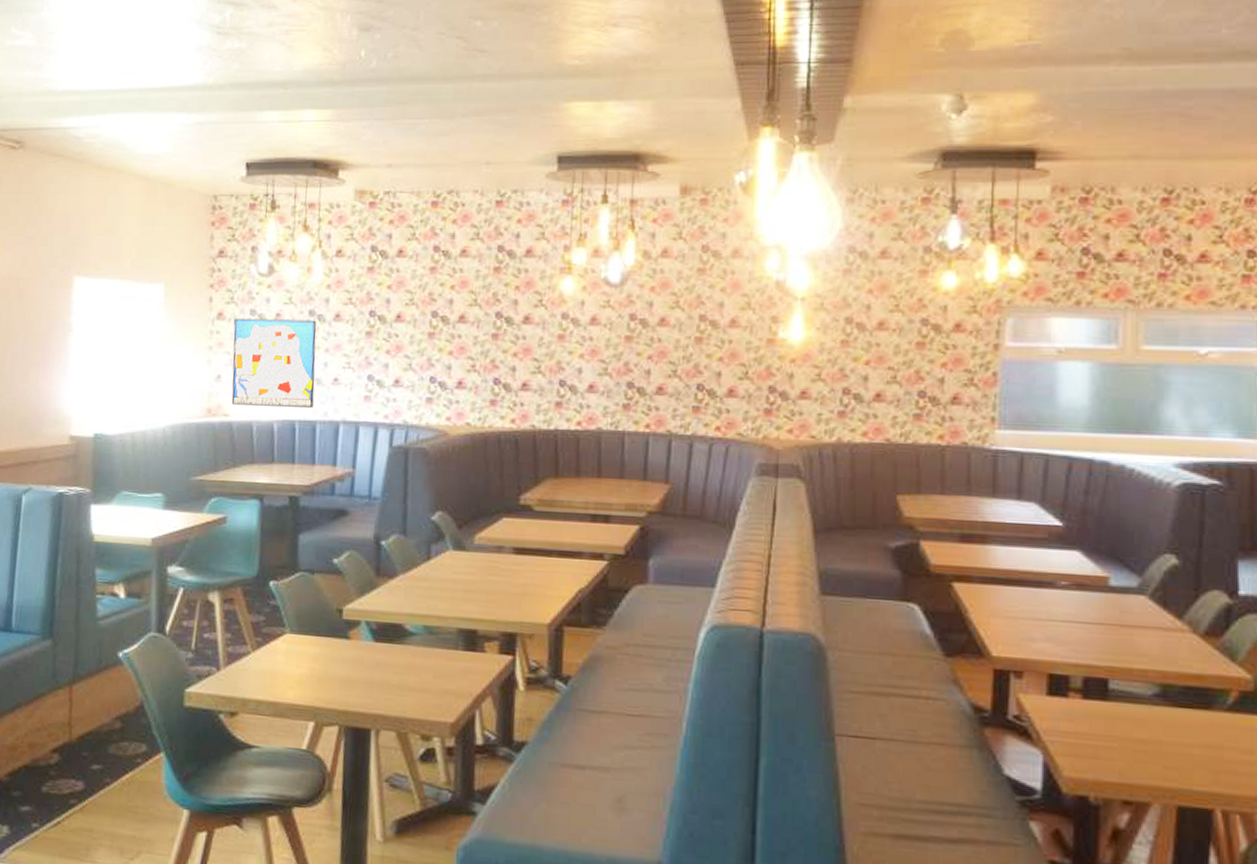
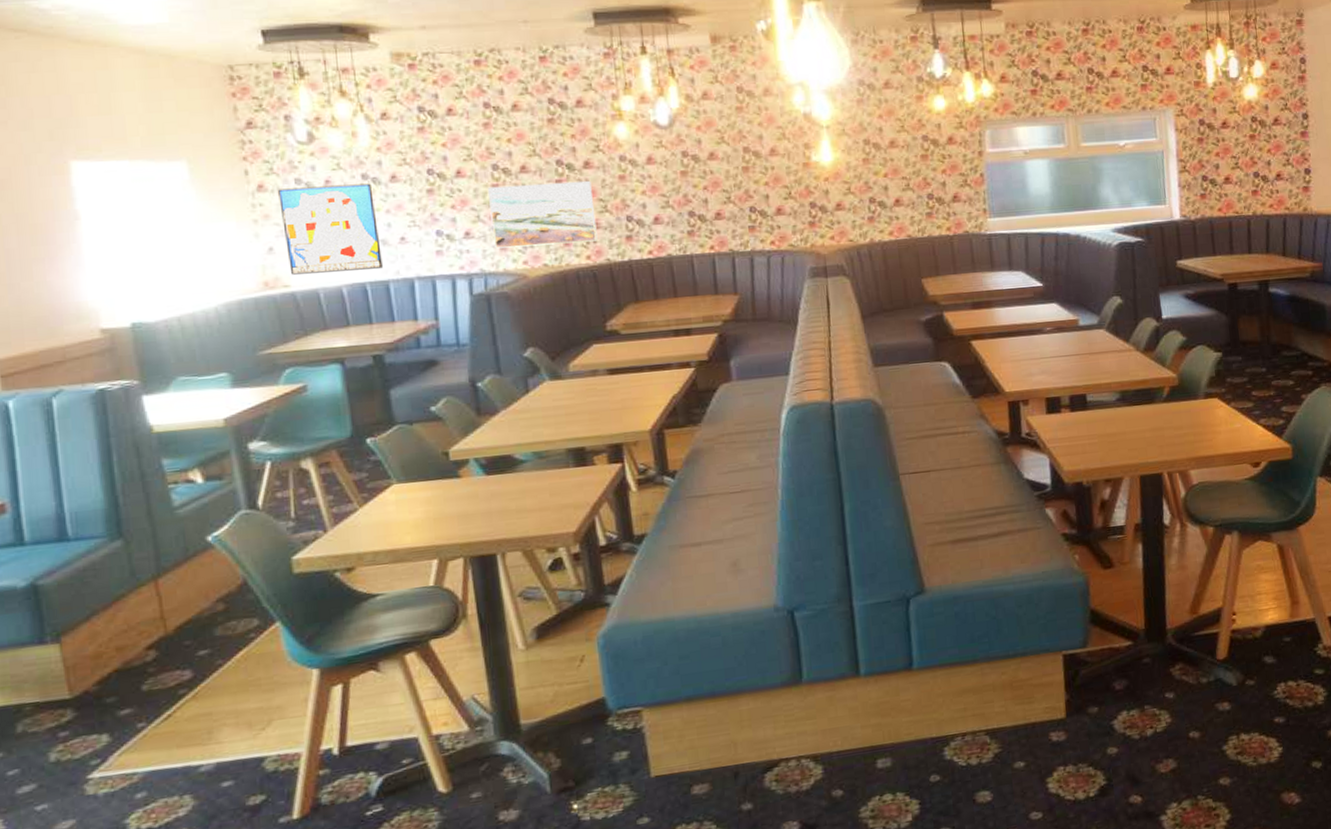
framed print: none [421,334,528,404] -> present [487,180,598,249]

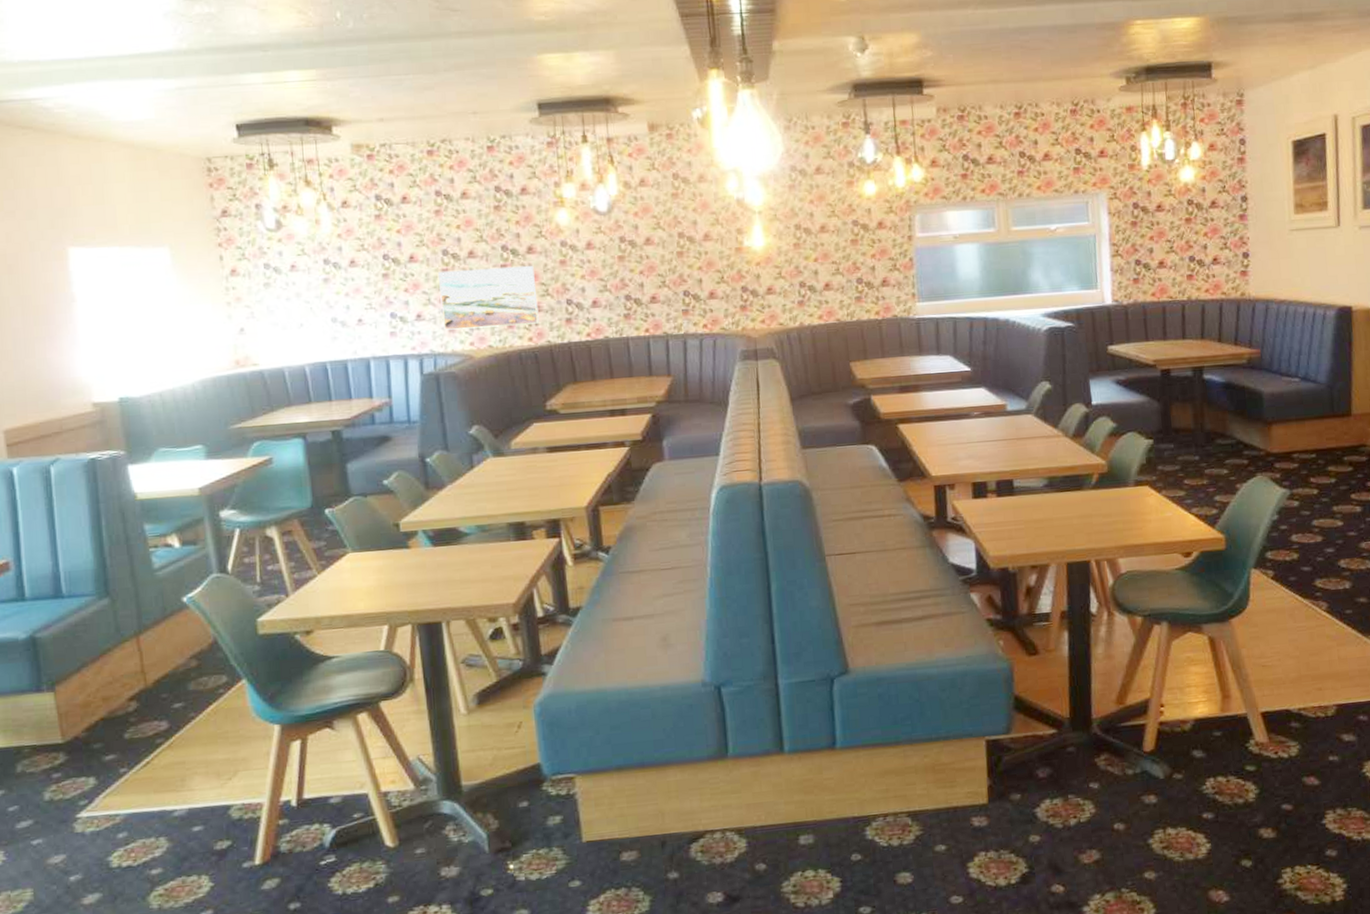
wall art: present [278,183,383,275] -> none [249,268,342,354]

